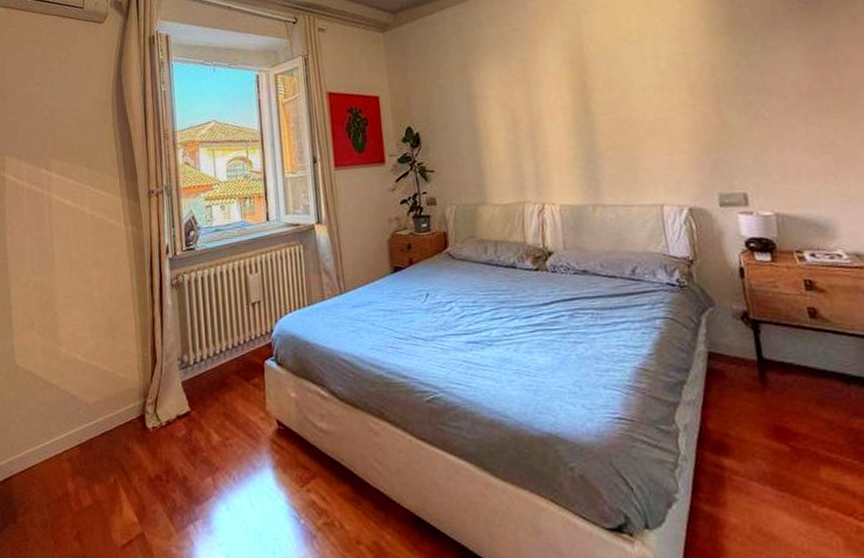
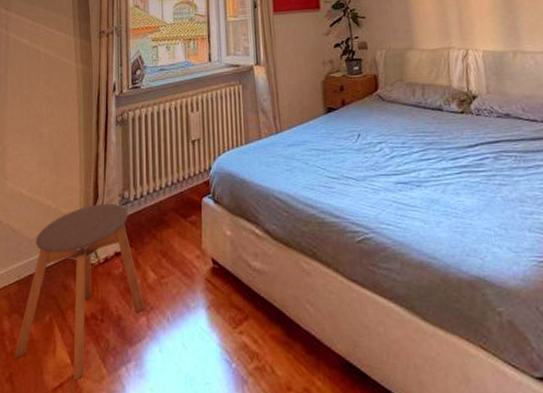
stool: none [80,367,211,539] -> present [13,203,145,381]

